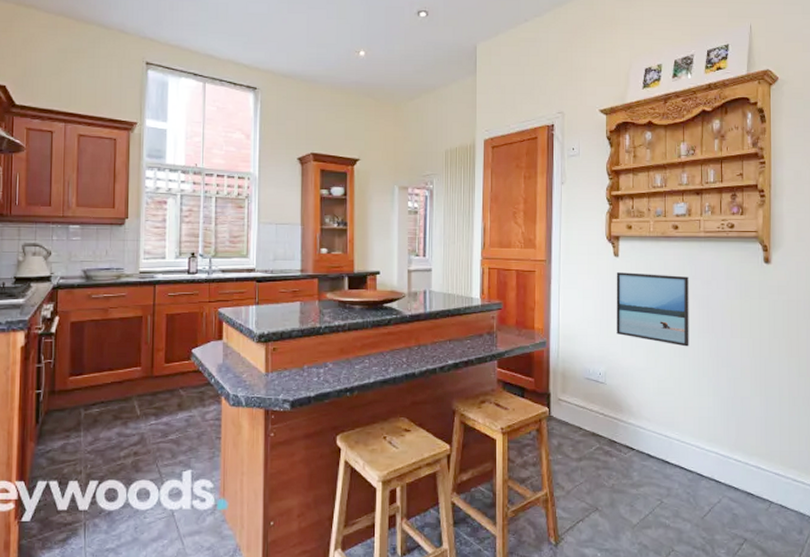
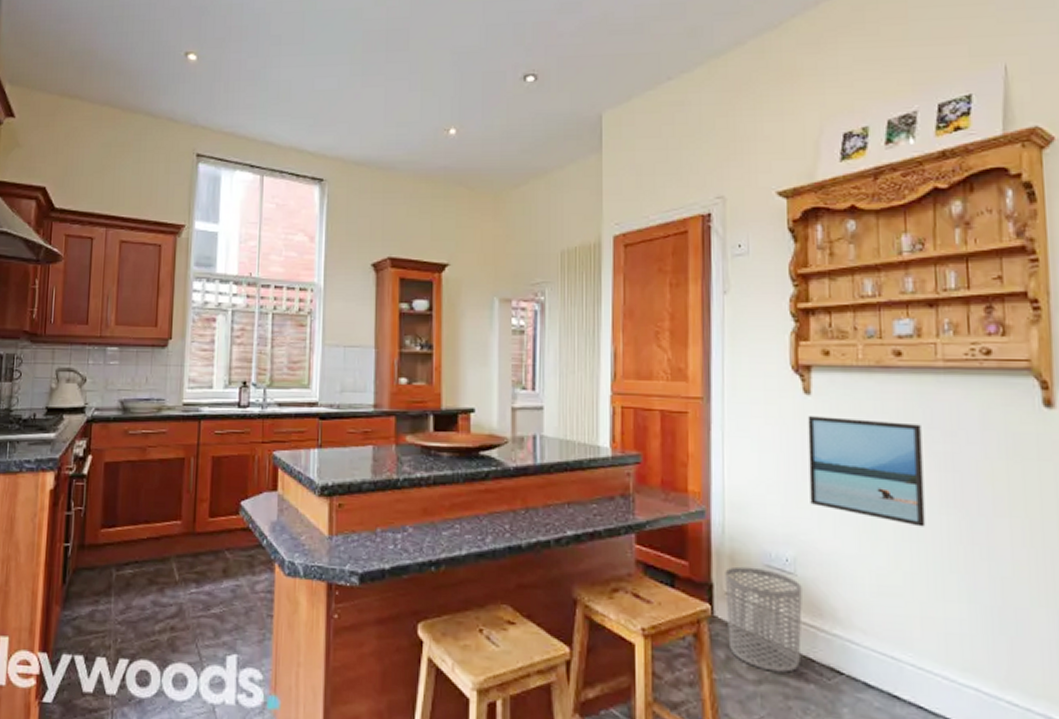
waste bin: none [558,380,609,452] -> present [725,566,802,673]

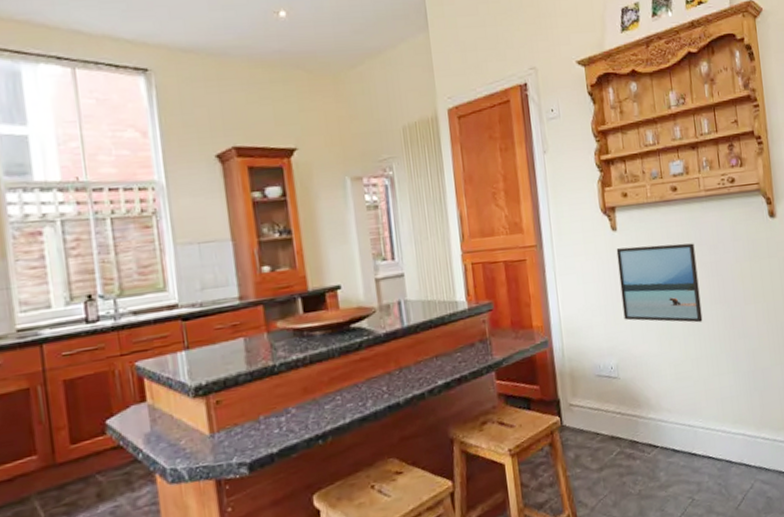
waste bin: present [725,566,802,673] -> none [567,378,628,459]

